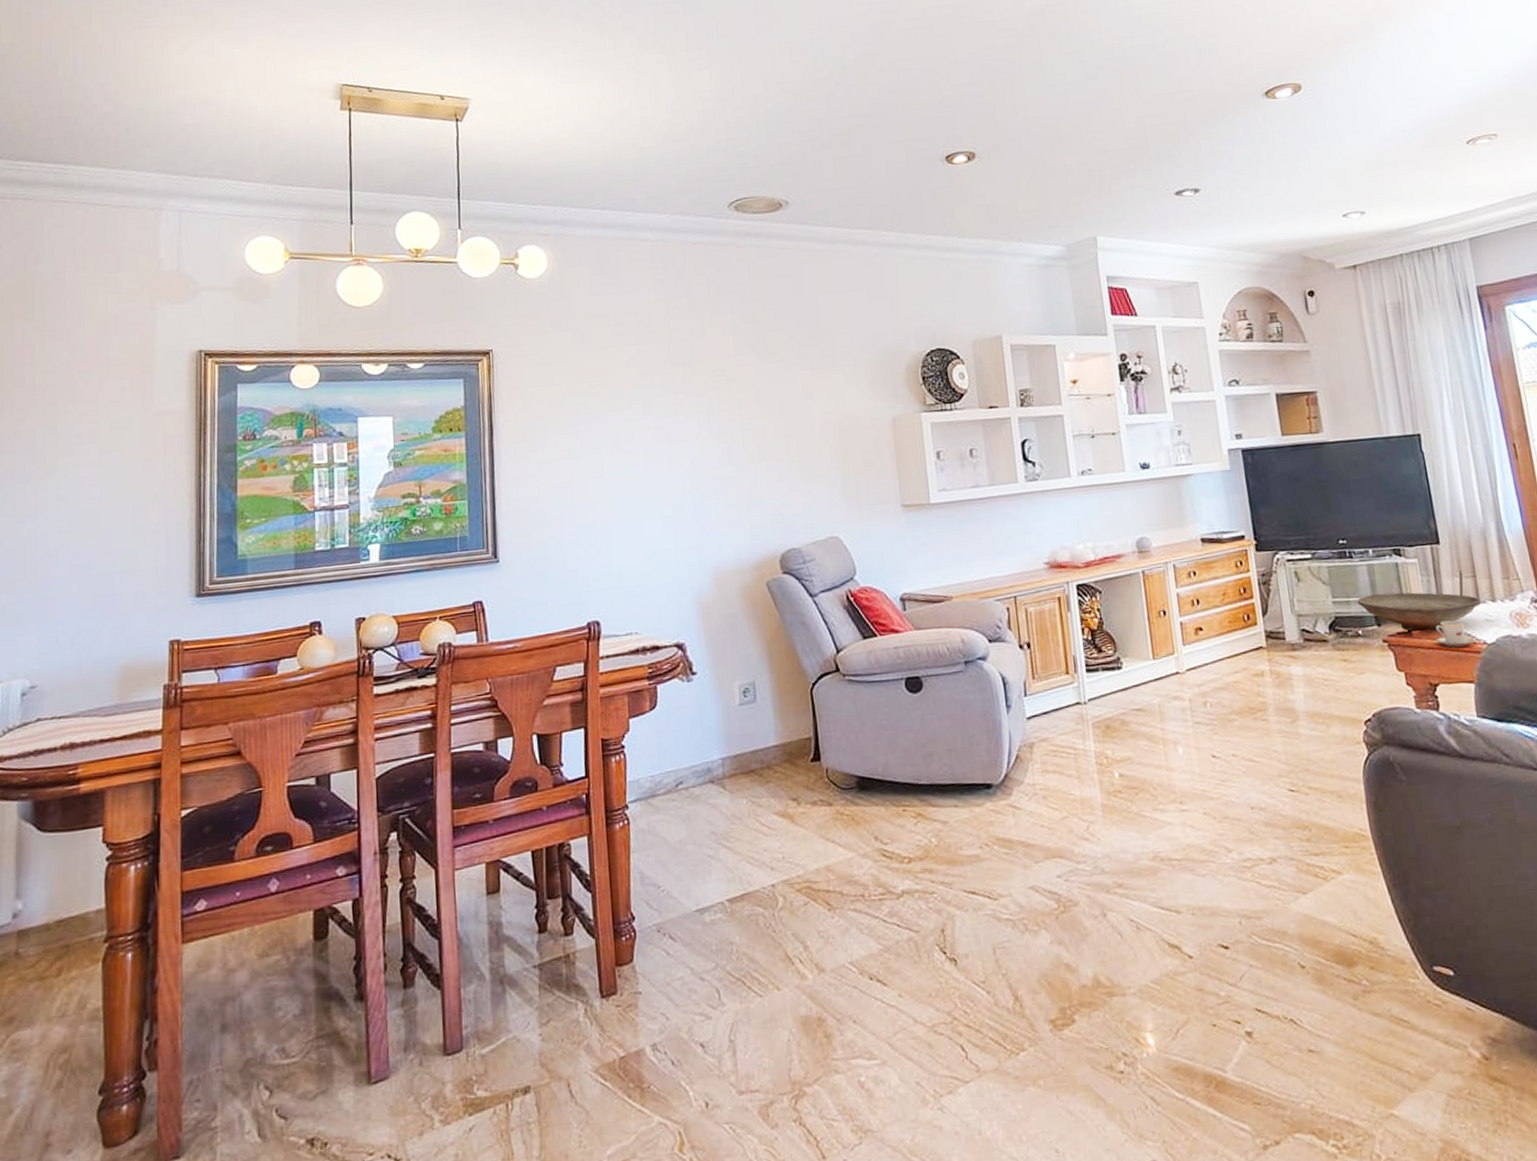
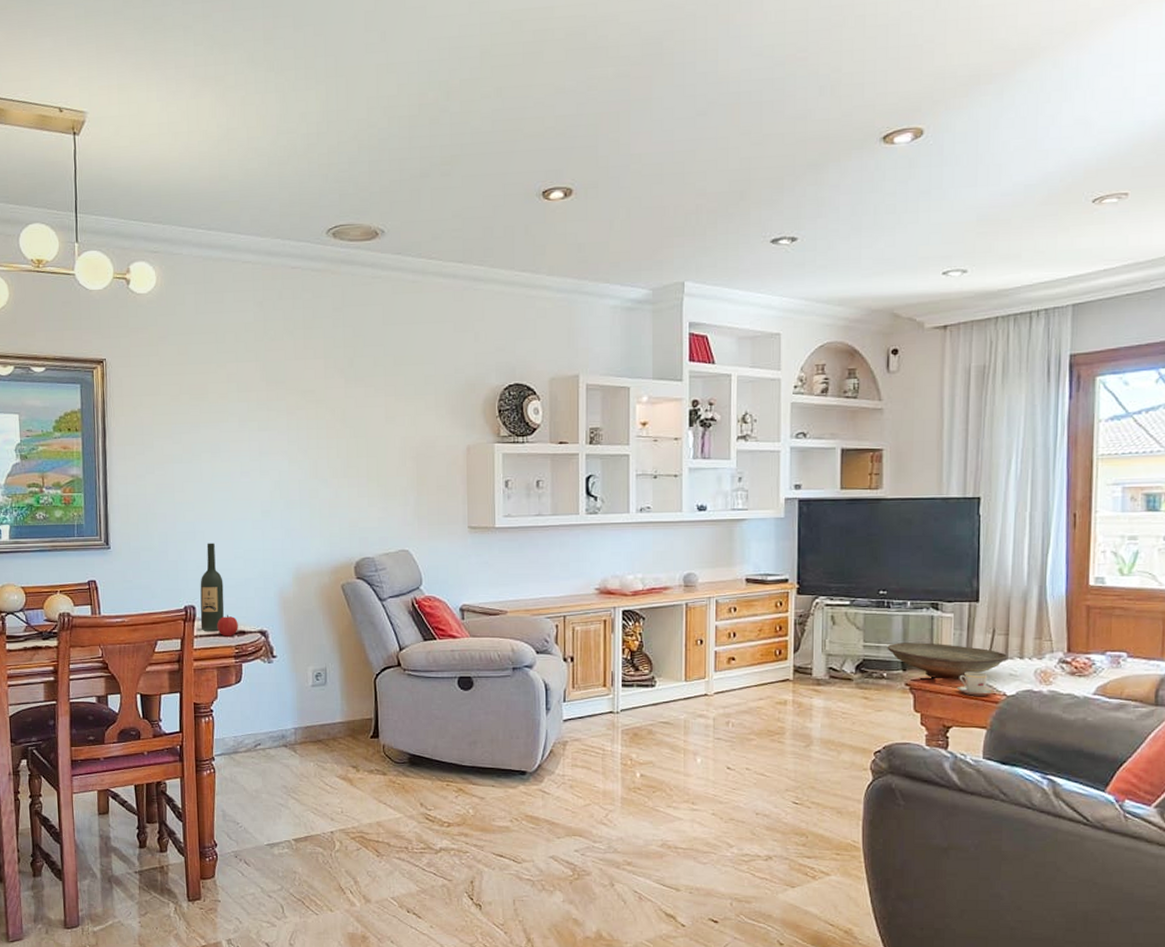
wine bottle: none [604,545,634,651] -> present [200,543,225,632]
fruit: none [626,627,651,655] -> present [217,614,238,637]

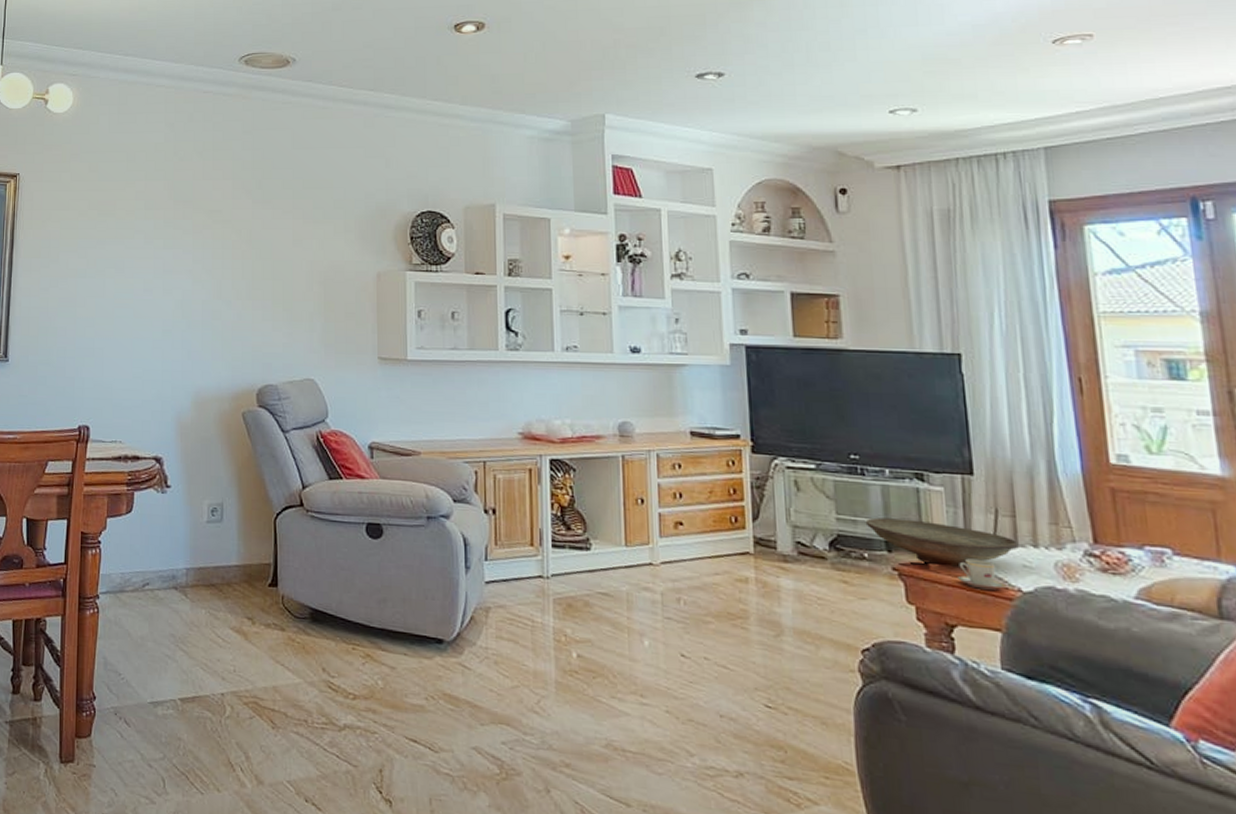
wine bottle: present [200,543,225,632] -> none [94,360,120,456]
fruit: present [217,614,238,637] -> none [110,437,132,462]

